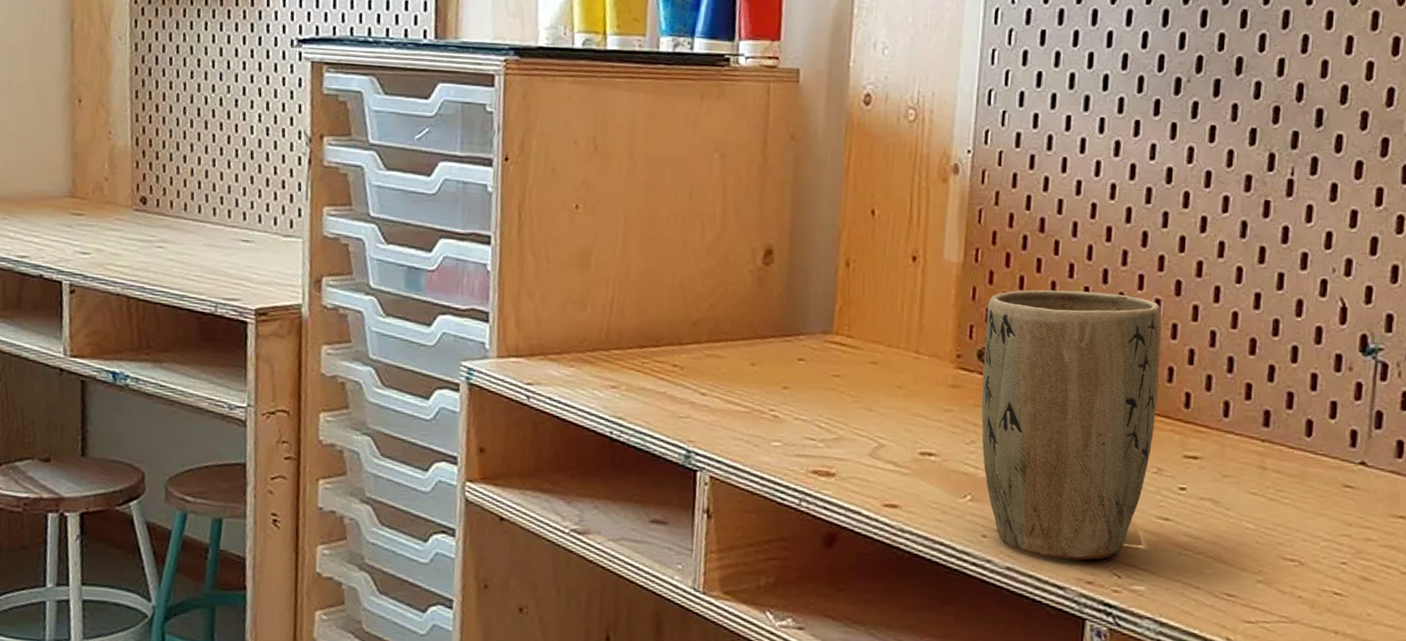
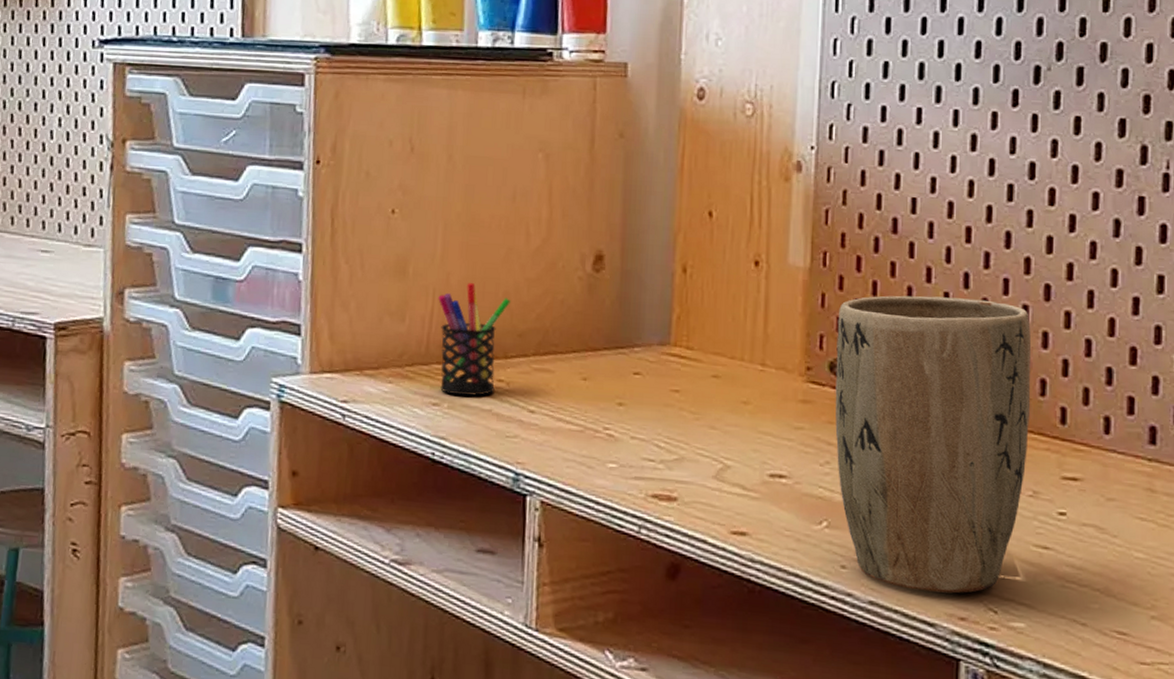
pen holder: none [618,274,686,380] -> present [438,283,511,397]

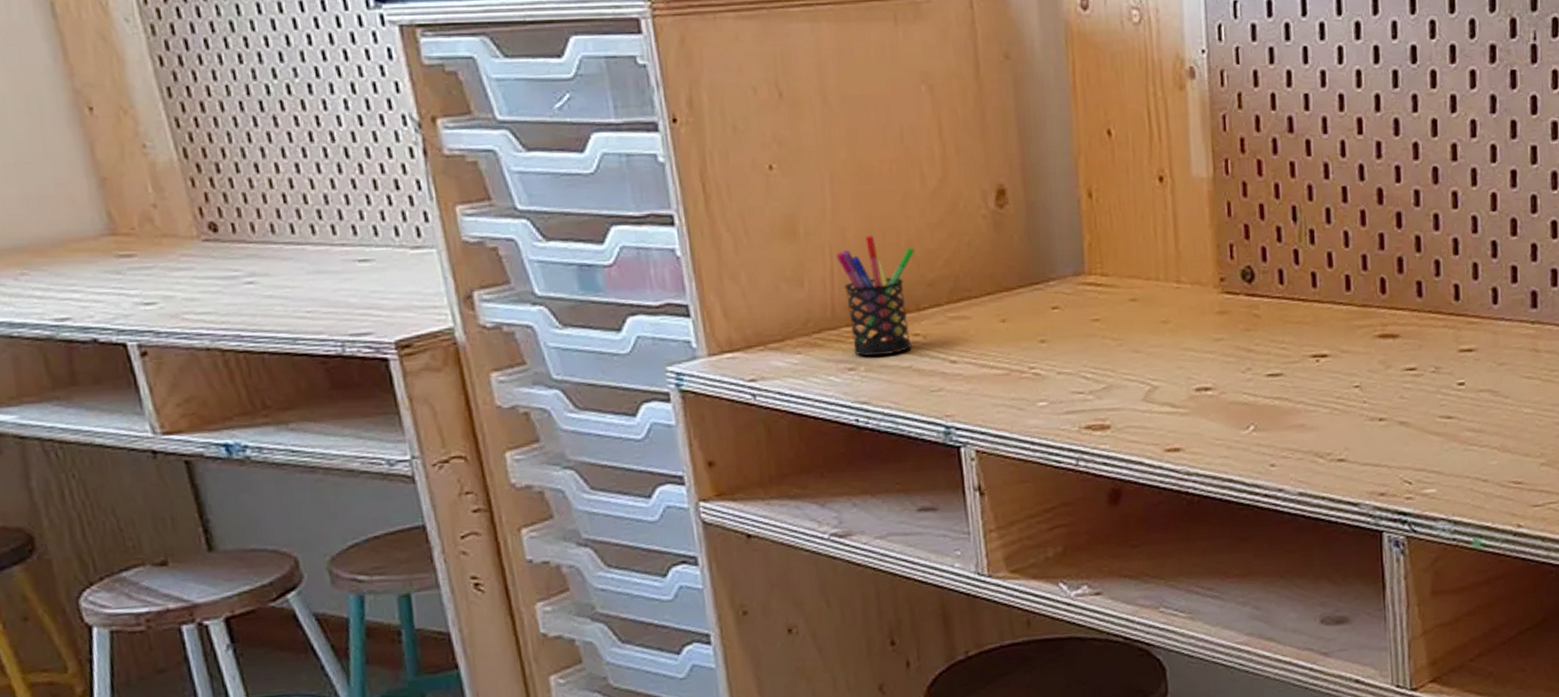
plant pot: present [835,295,1031,594] -> none [1245,189,1428,476]

